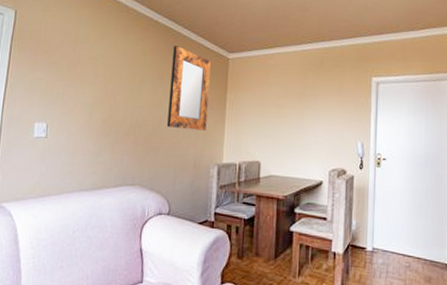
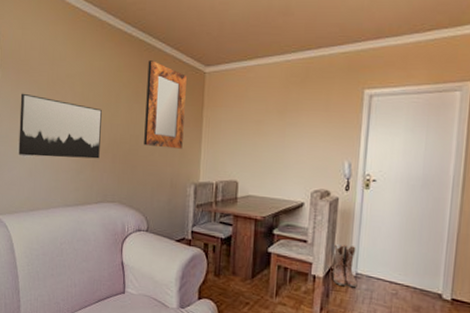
wall art: none [30,74,125,141] -> present [18,93,102,159]
boots: none [351,220,374,263] -> present [332,244,358,288]

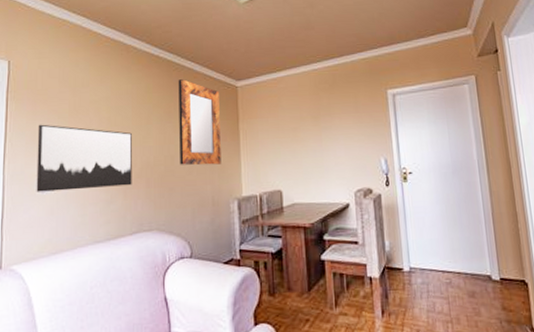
boots: present [332,244,358,288] -> none [384,239,413,284]

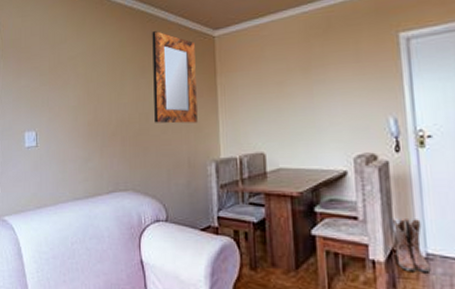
wall art: present [36,124,132,192] -> none [22,81,108,148]
boots: none [384,239,413,284] -> present [391,217,431,273]

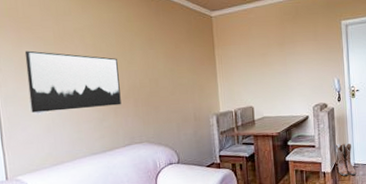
wall art: none [22,81,108,148] -> present [24,50,121,113]
home mirror: present [152,31,198,124] -> none [157,9,201,87]

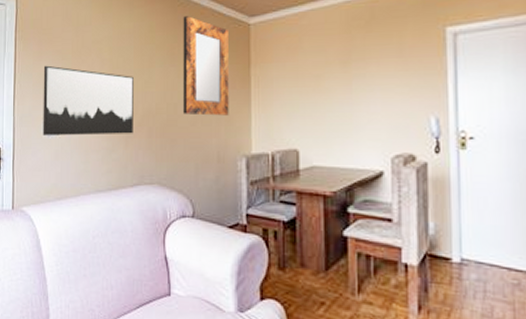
home mirror: none [157,9,201,87] -> present [183,16,229,116]
boots: present [335,143,357,176] -> none [427,221,465,278]

